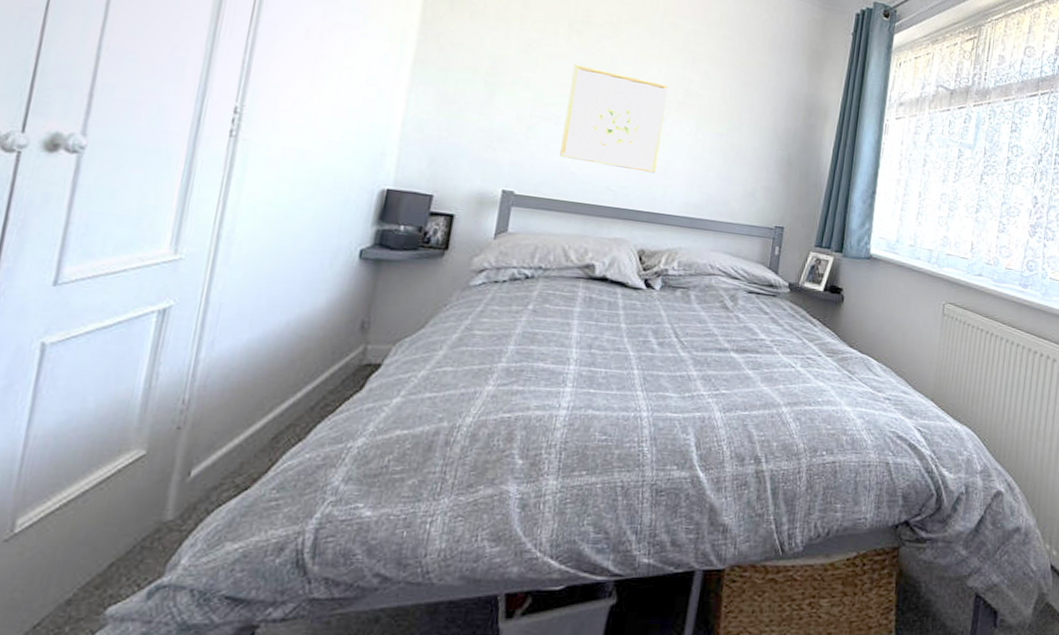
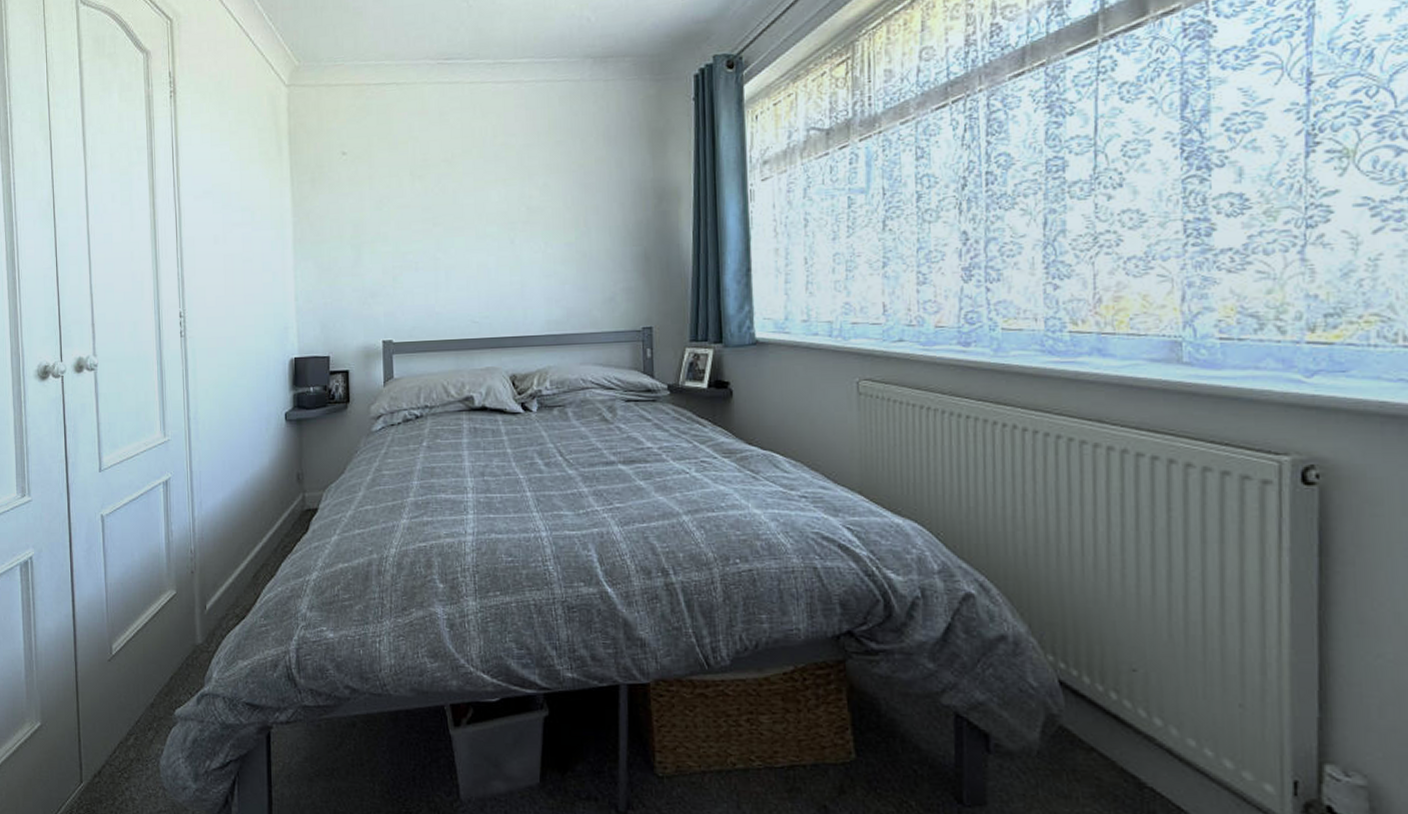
wall art: present [560,64,668,174] -> none [421,207,513,300]

